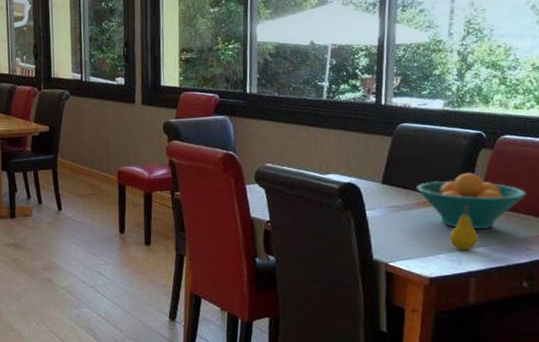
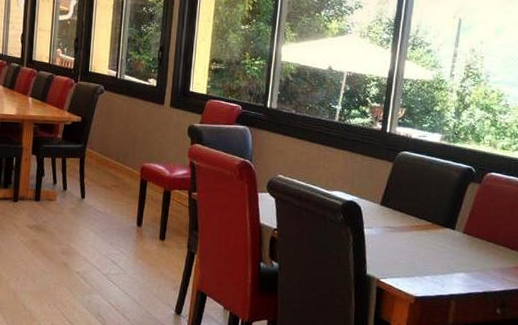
fruit bowl: present [416,172,527,229] -> none [410,203,506,256]
fruit: present [449,205,478,251] -> none [436,232,461,275]

